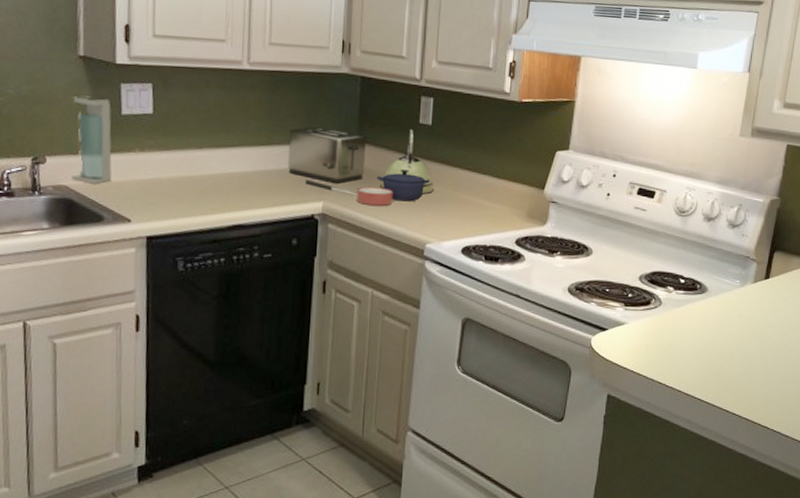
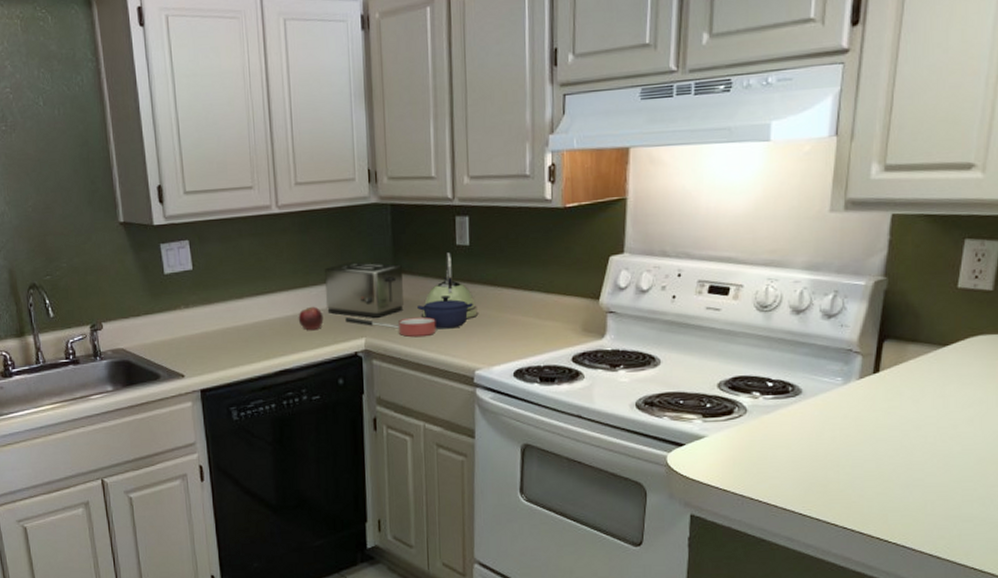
soap dispenser: present [71,96,112,185] -> none [118,260,162,345]
fruit: none [257,165,284,188] -> present [298,306,324,330]

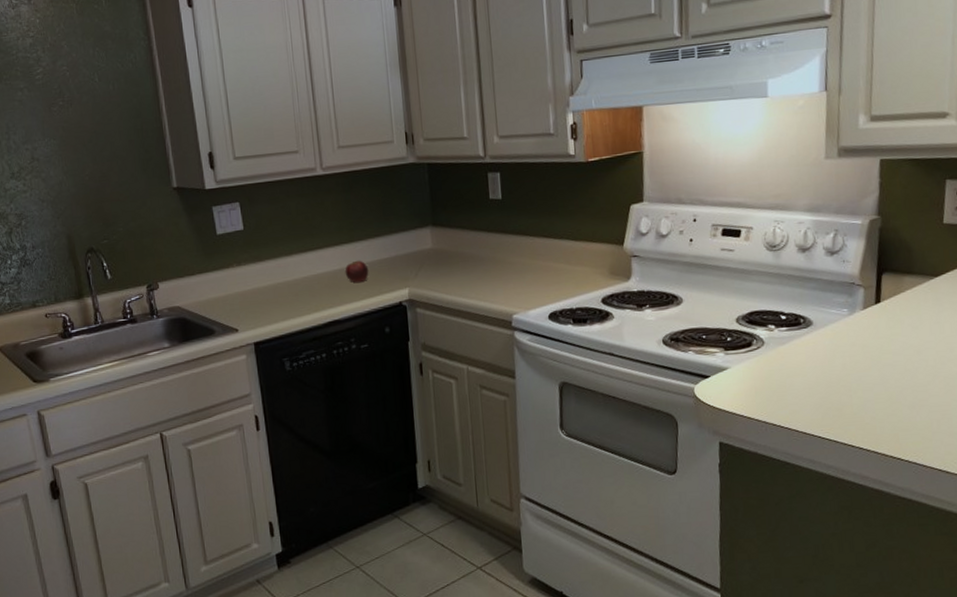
toaster: present [325,261,404,318] -> none [368,217,443,269]
frying pan: present [345,316,436,337] -> none [389,266,475,286]
cooking pot: present [417,296,473,329] -> none [456,246,508,278]
kettle: present [422,251,479,320] -> none [460,205,514,268]

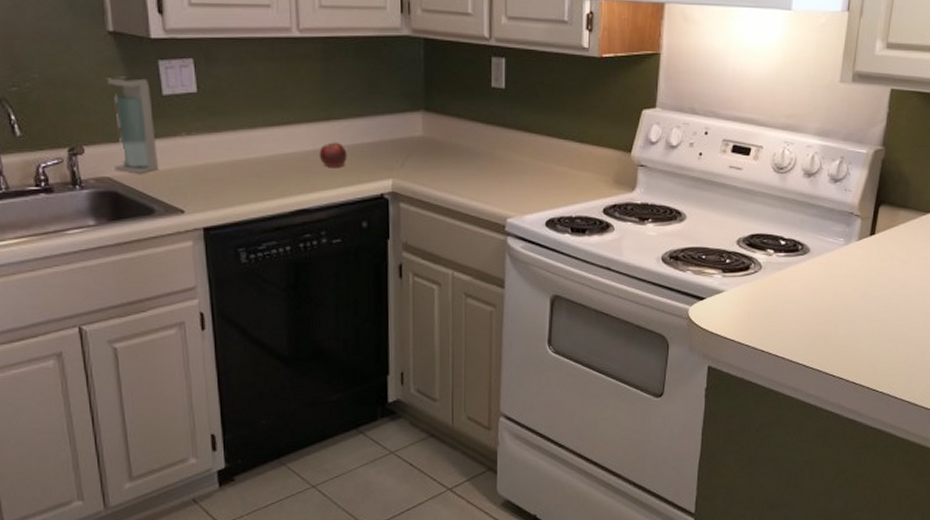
soap dispenser: none [172,222,216,303] -> present [105,76,158,175]

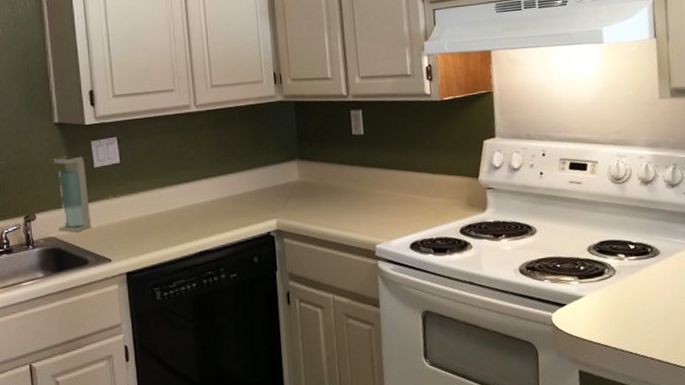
fruit: present [319,142,347,167] -> none [215,192,239,213]

